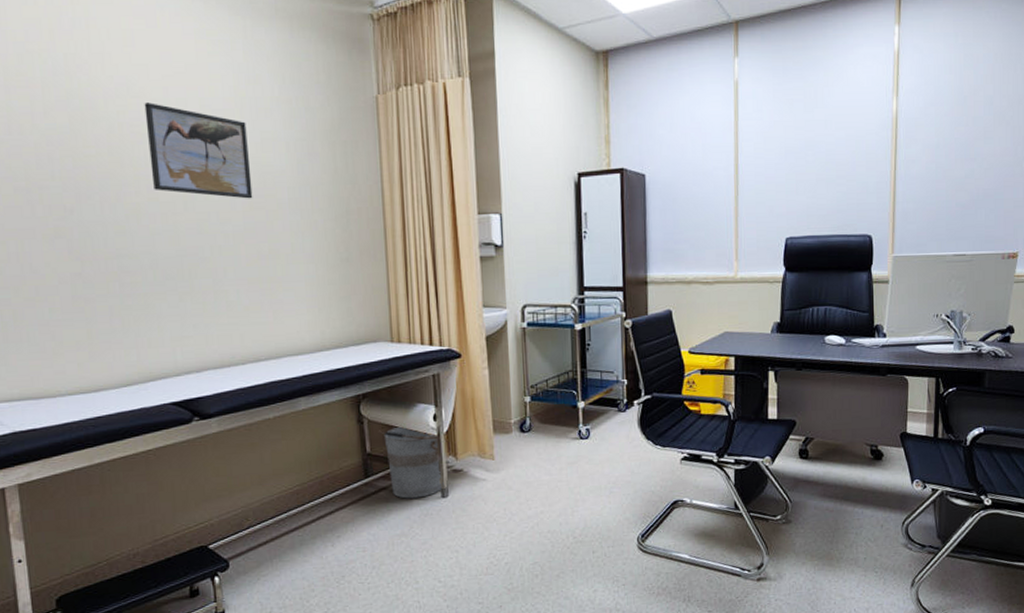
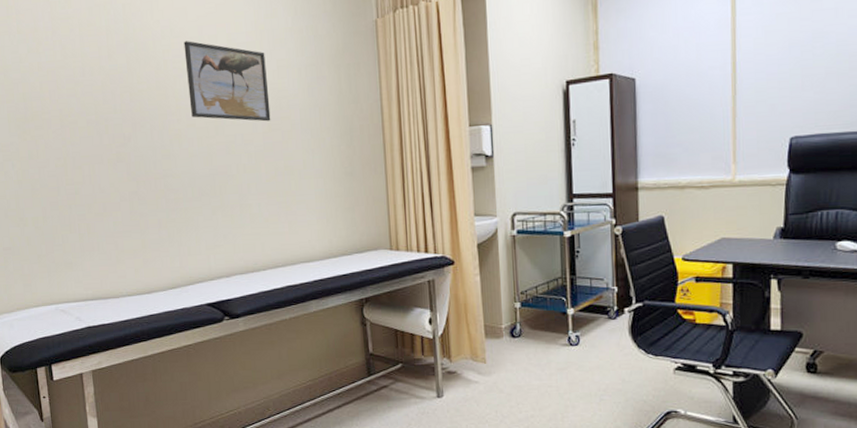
bucket: present [378,426,444,499] -> none [379,329,439,397]

